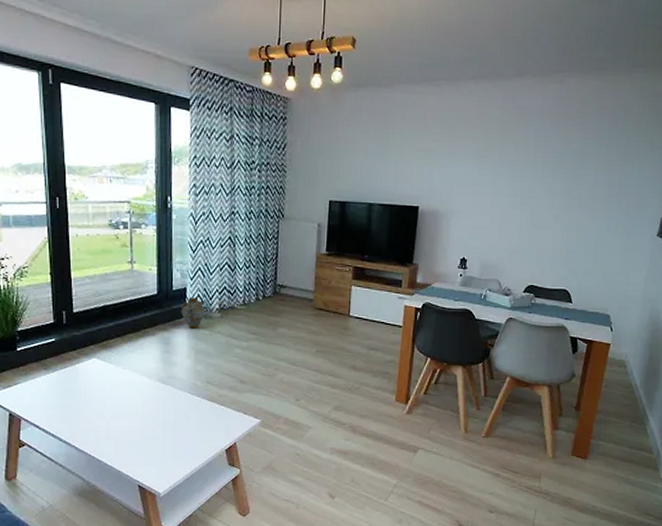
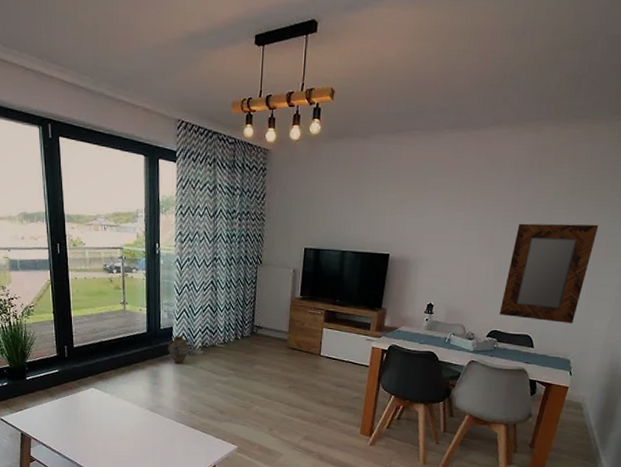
home mirror: none [534,174,628,278] -> present [499,223,599,324]

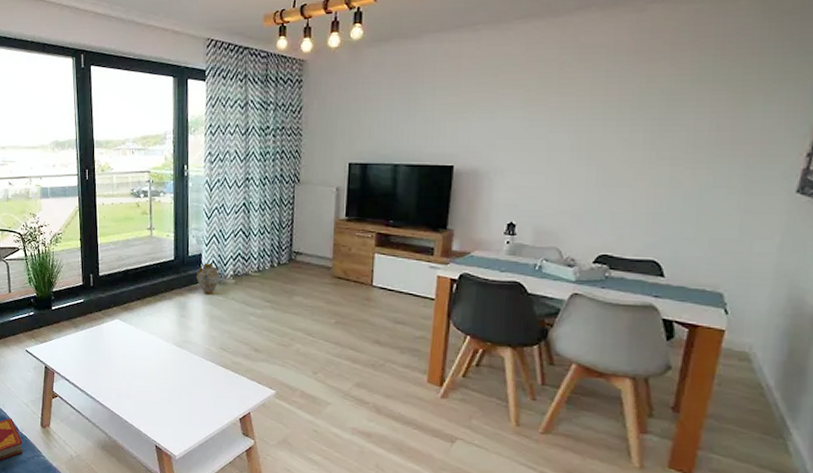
home mirror: present [499,223,599,324] -> none [608,116,747,246]

